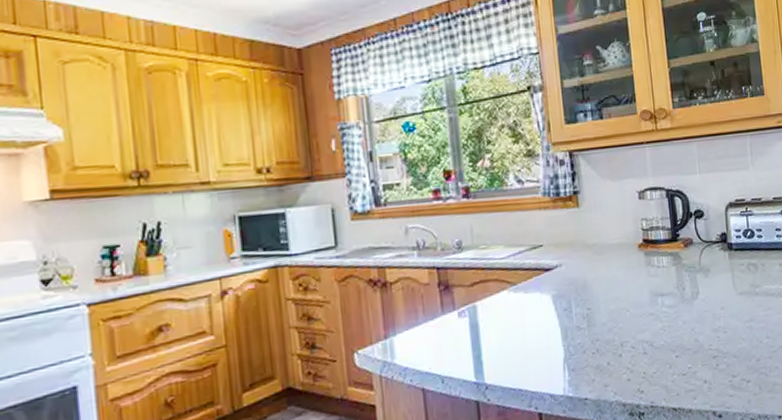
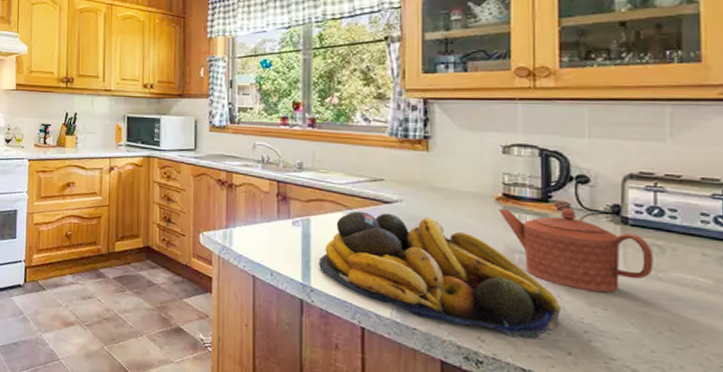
fruit bowl: none [490,277,696,386] -> present [319,211,562,340]
teapot: none [642,243,752,320] -> present [499,208,654,293]

